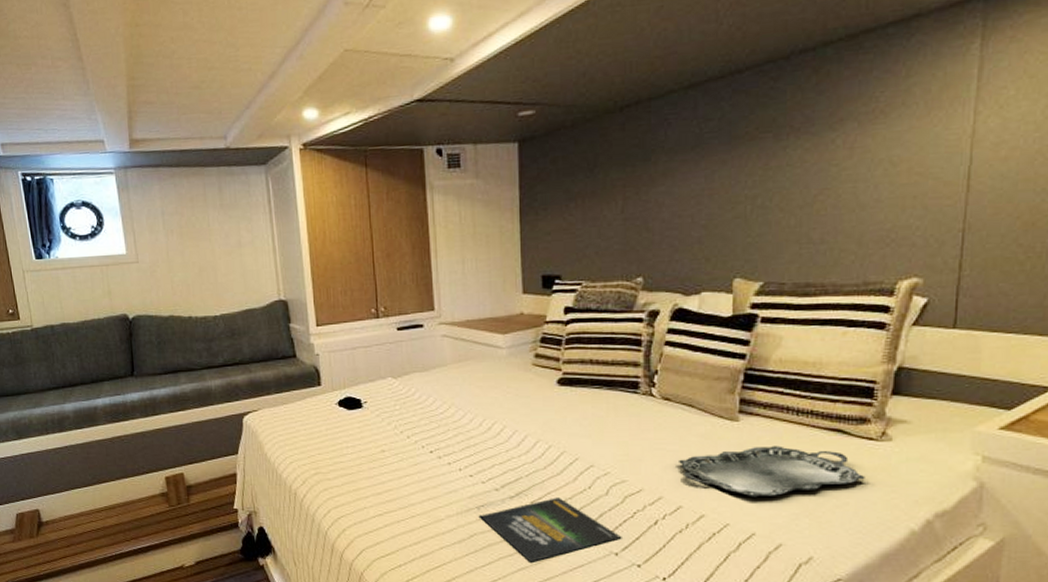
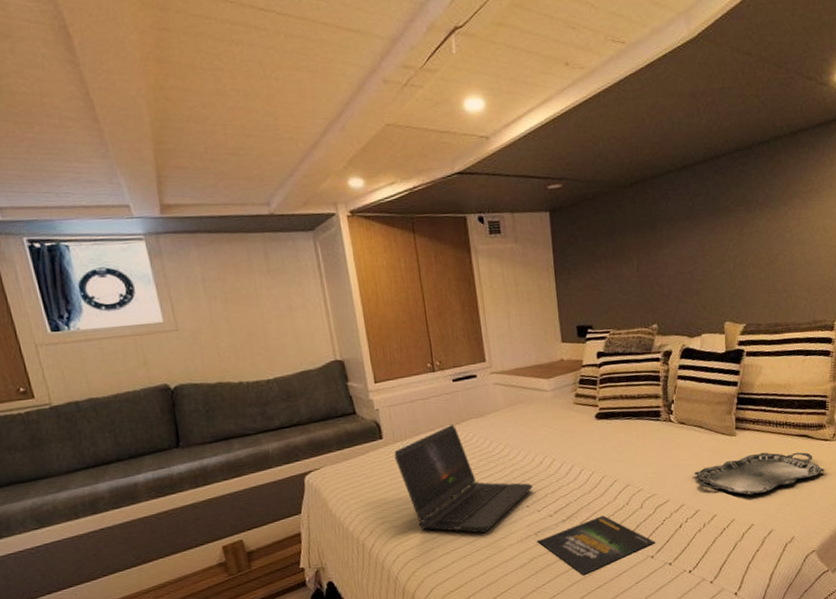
laptop computer: none [331,377,478,498] -> present [394,425,533,533]

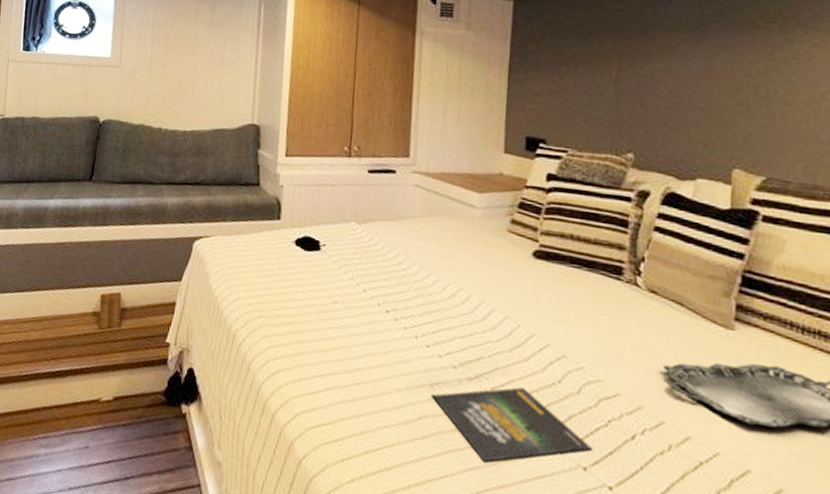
laptop computer: present [394,425,533,533] -> none [288,222,438,364]

